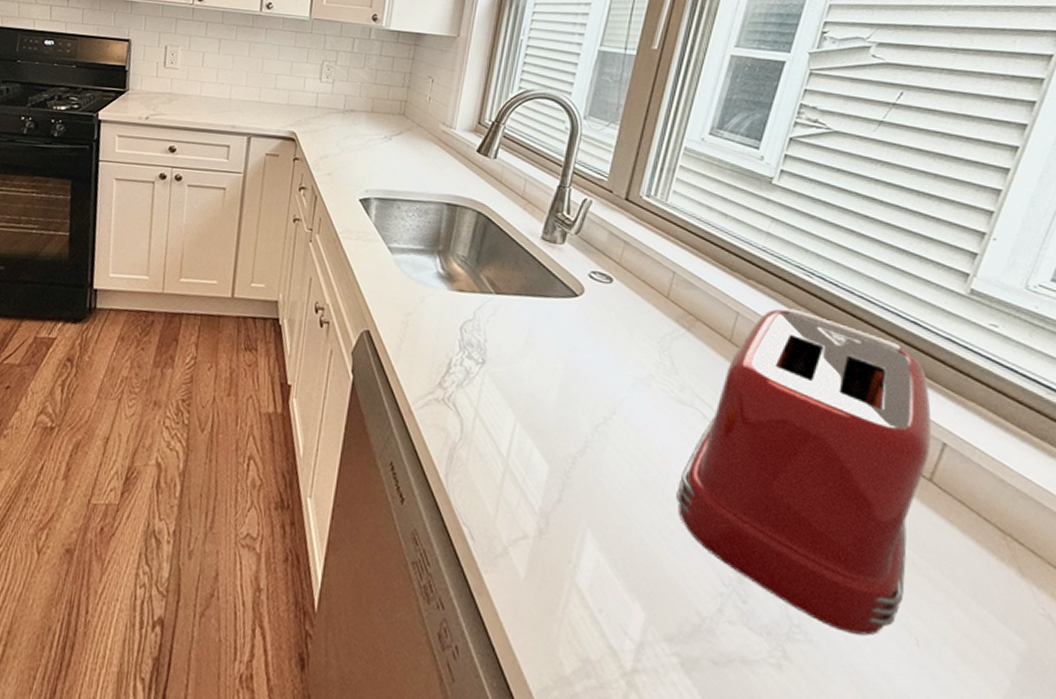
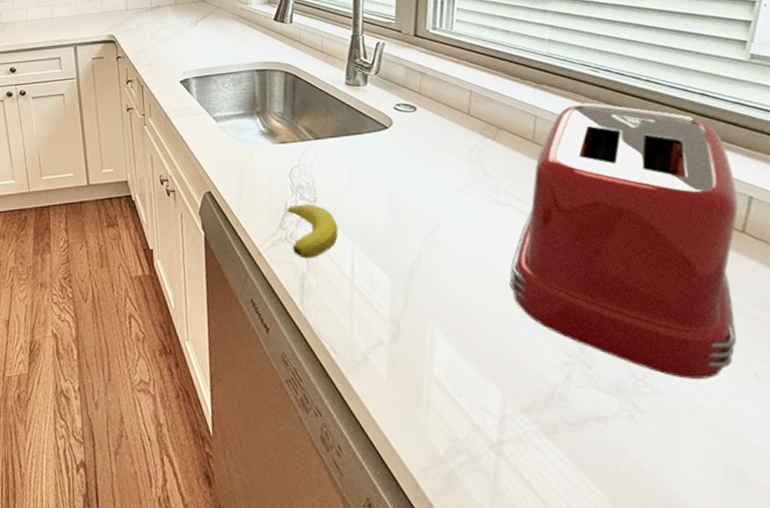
banana: none [448,363,503,428] -> present [287,203,339,259]

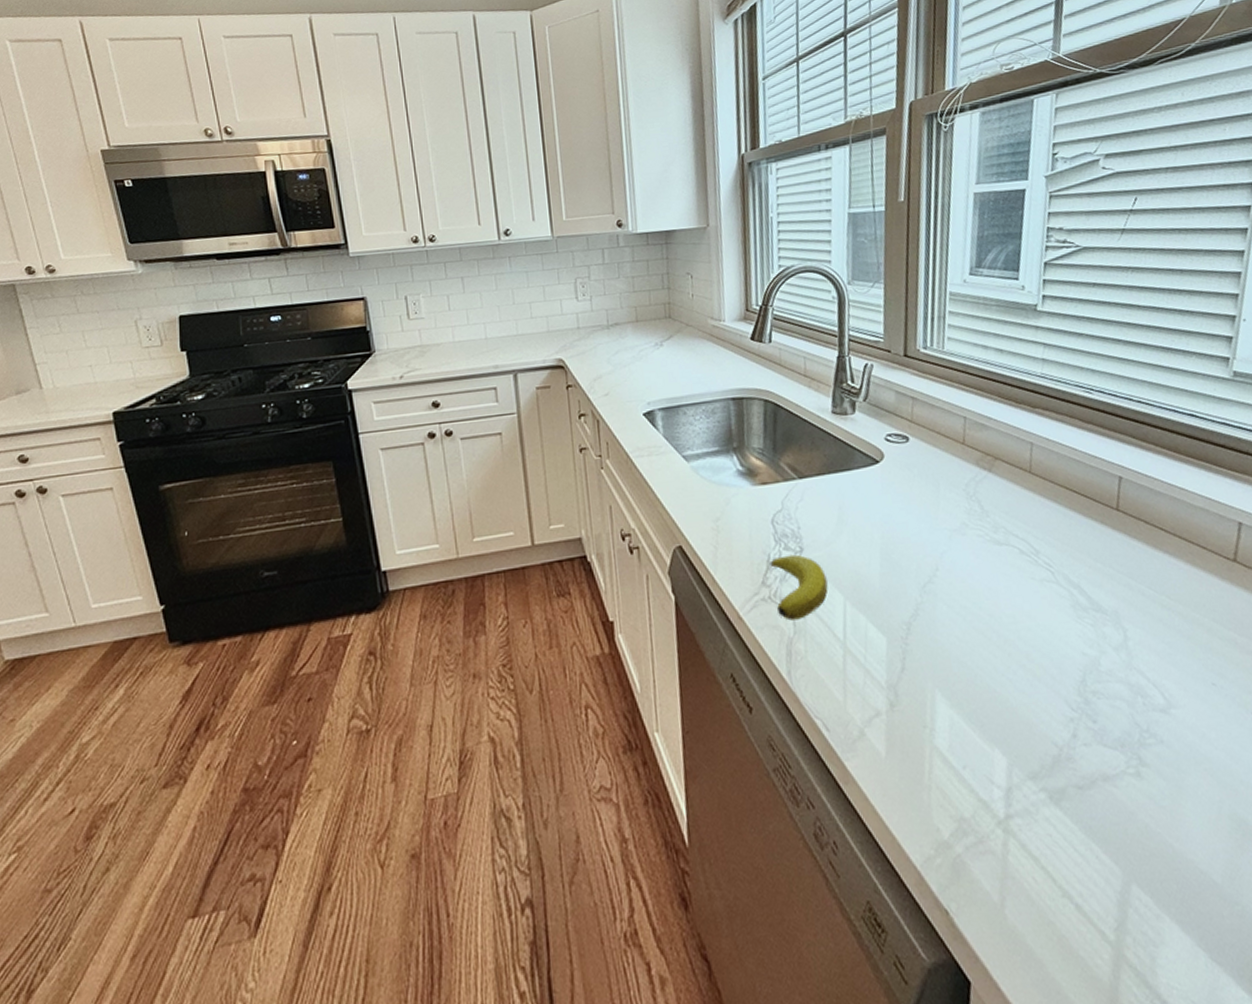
toaster: present [509,102,739,379] -> none [1011,427,1234,725]

